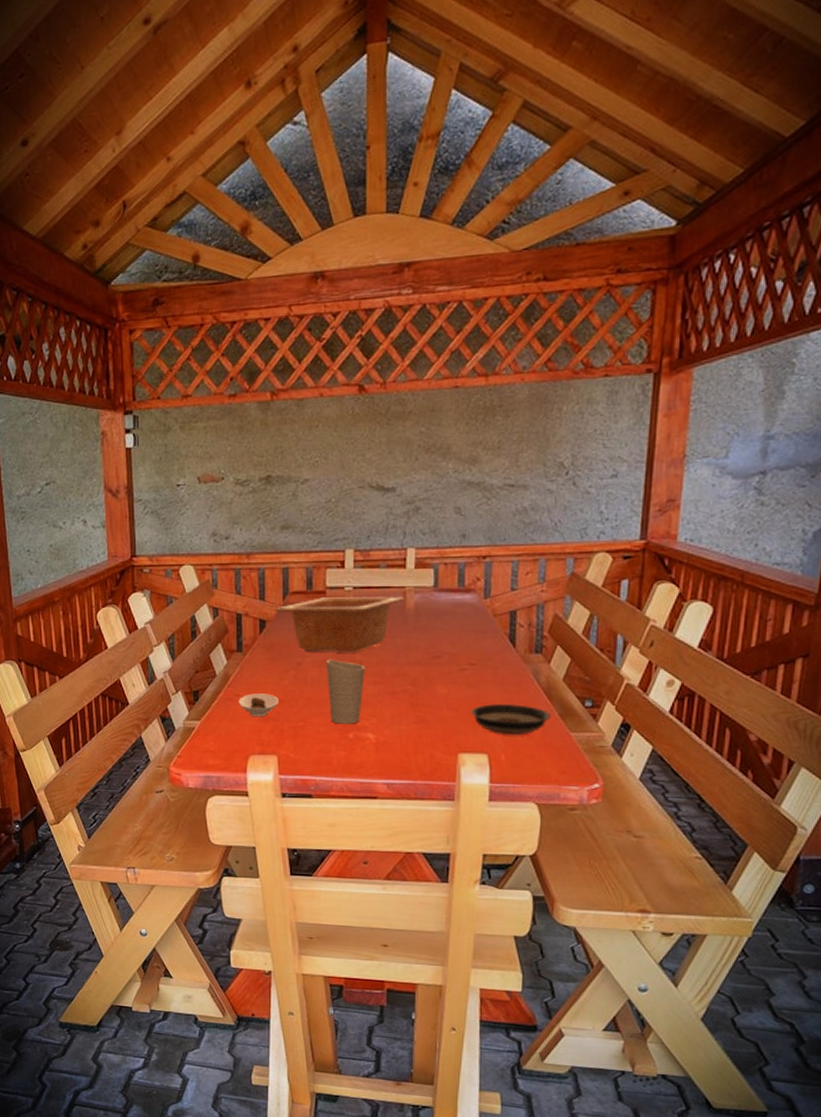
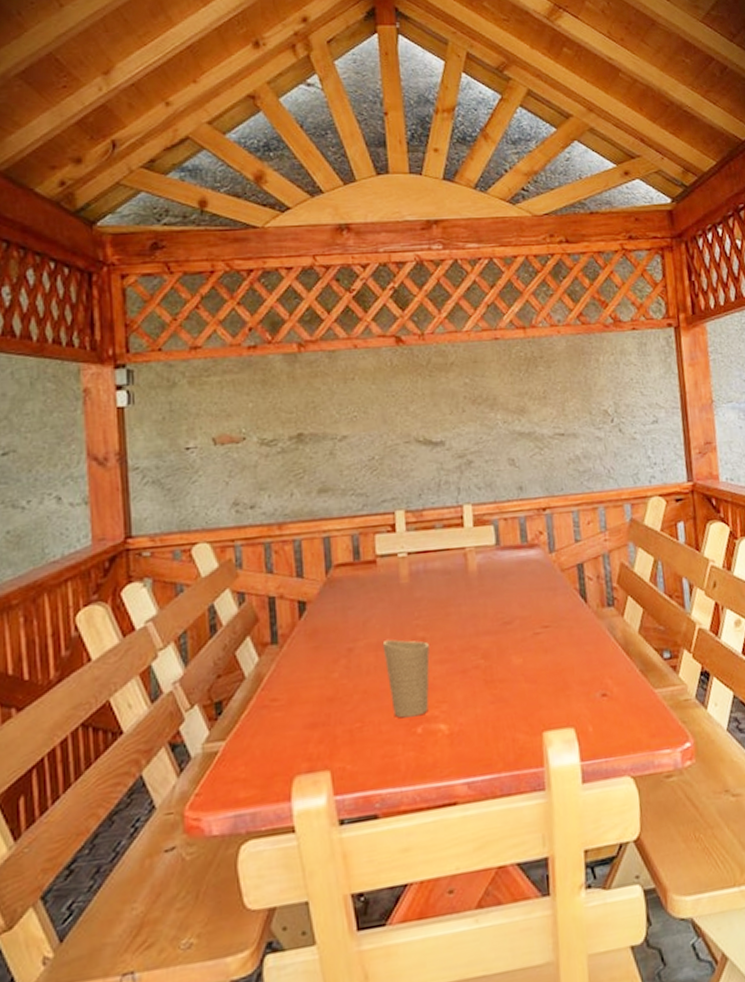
saucer: present [238,693,278,717] -> none [276,692,328,725]
serving bowl: present [274,596,405,652] -> none [316,558,466,633]
saucer: present [470,704,551,736] -> none [550,665,633,702]

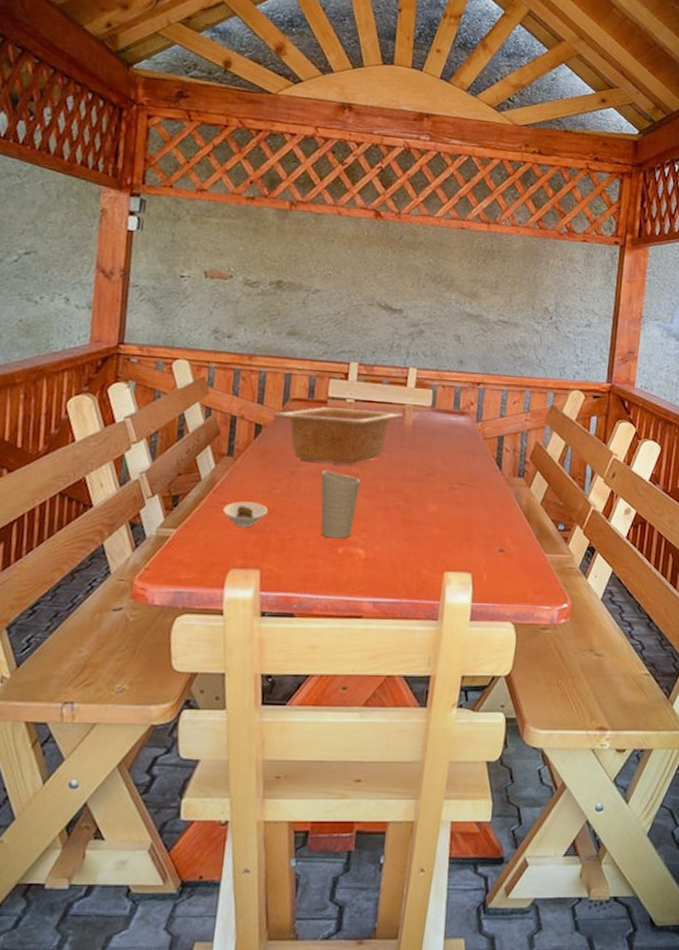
saucer: none [276,692,328,725] -> present [223,501,268,528]
serving bowl: none [316,558,466,633] -> present [272,407,404,464]

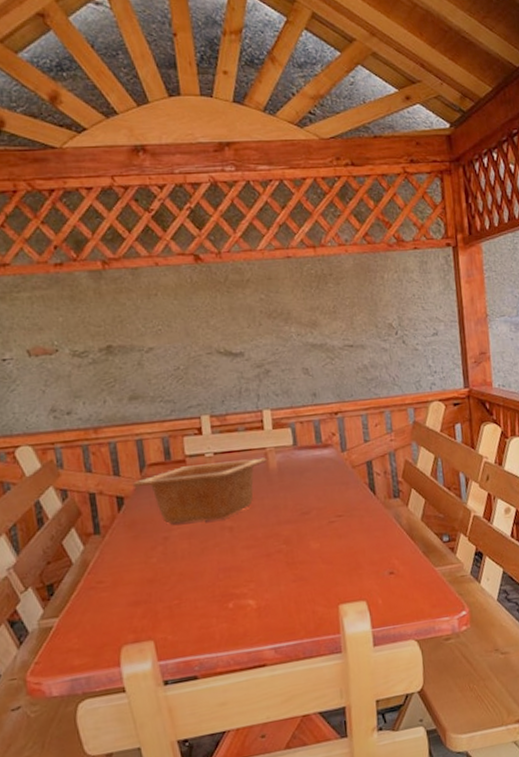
saucer: present [223,501,268,528] -> none [102,575,148,603]
cup: present [320,471,360,539] -> none [194,529,238,596]

